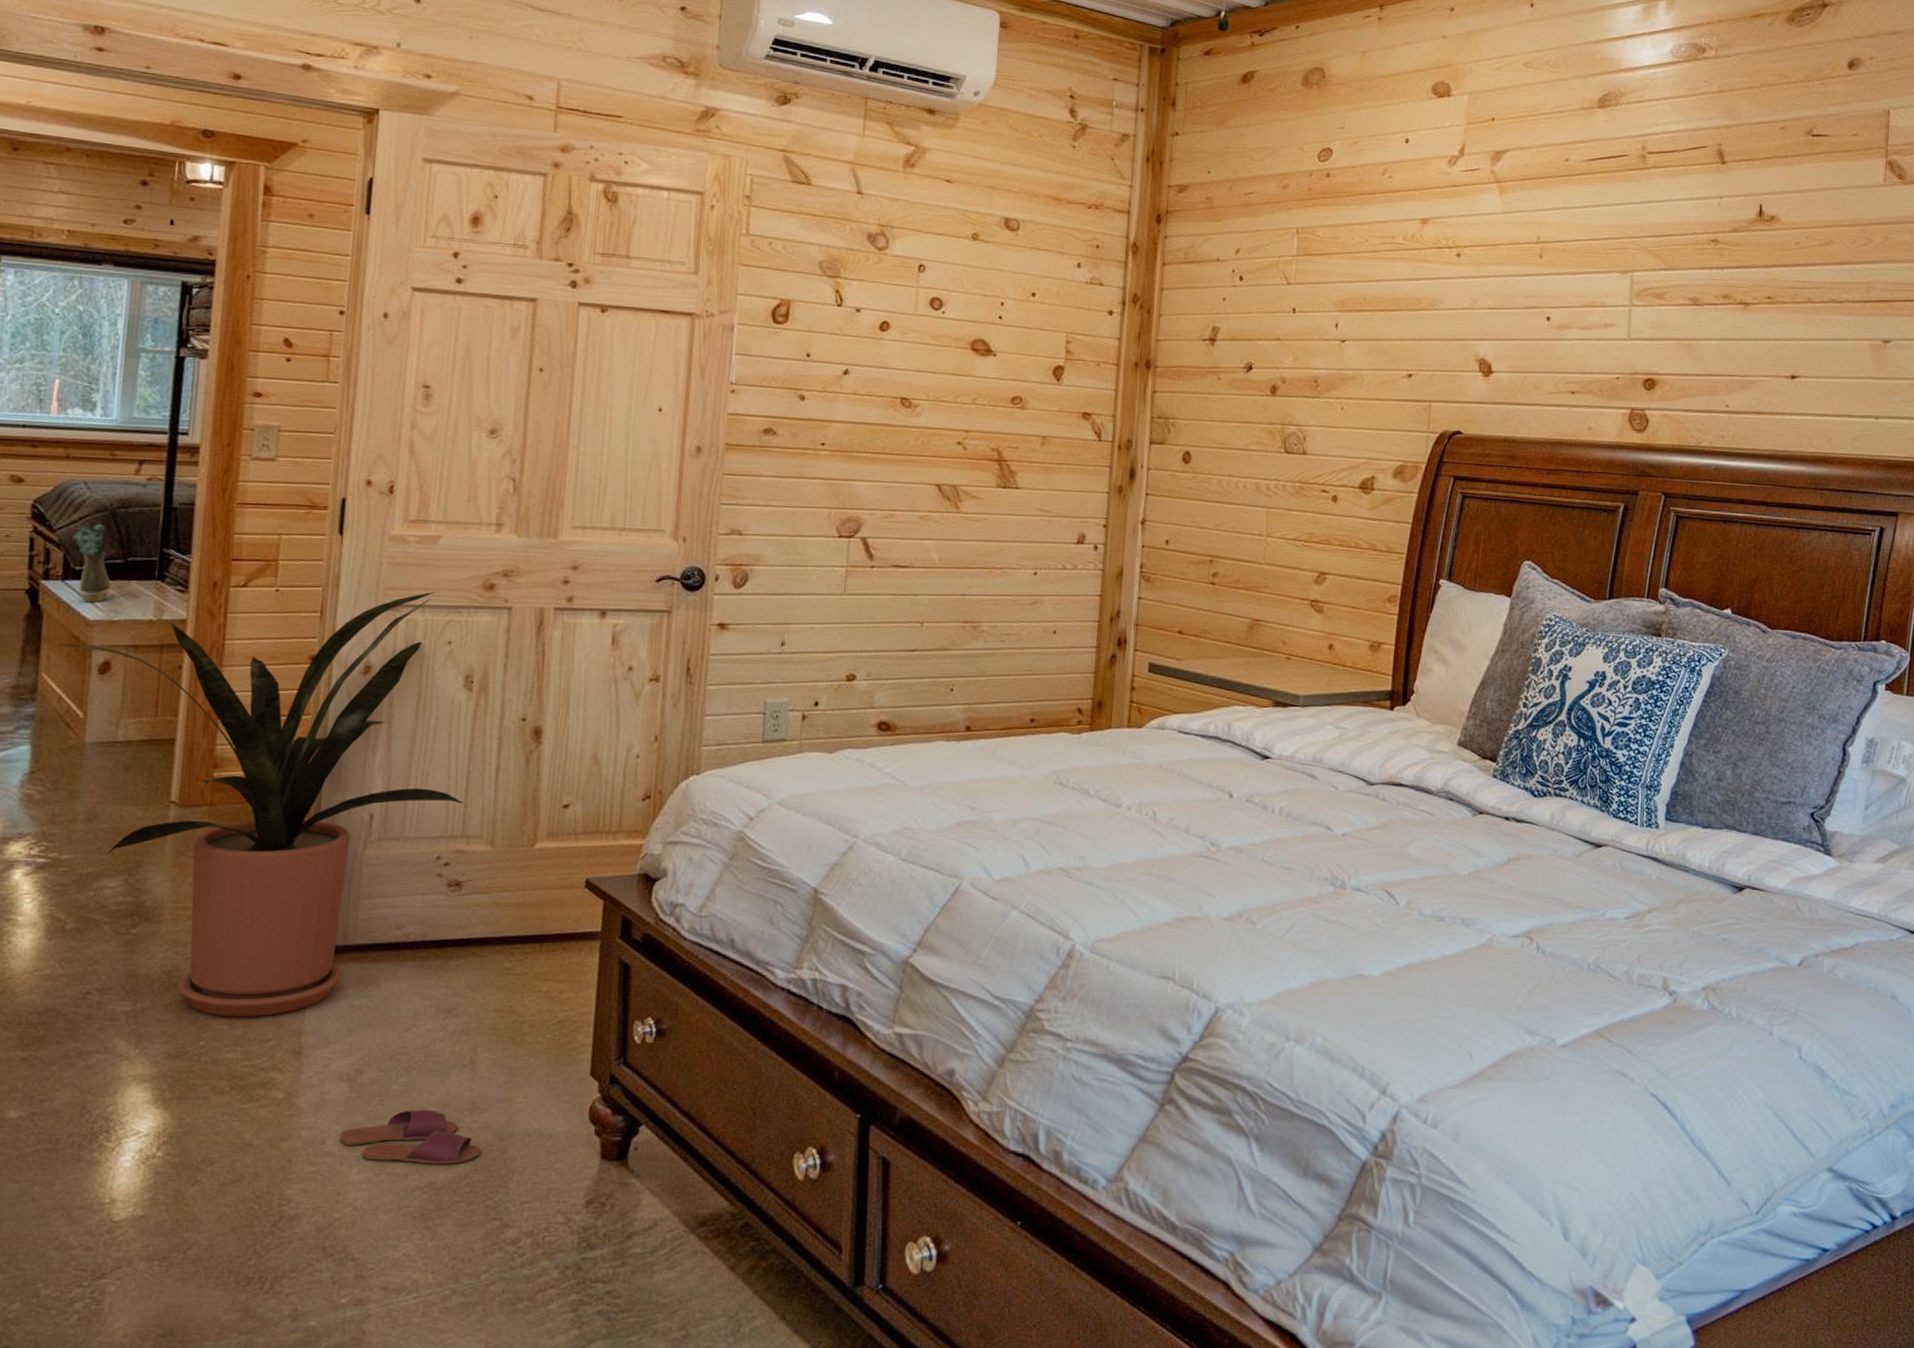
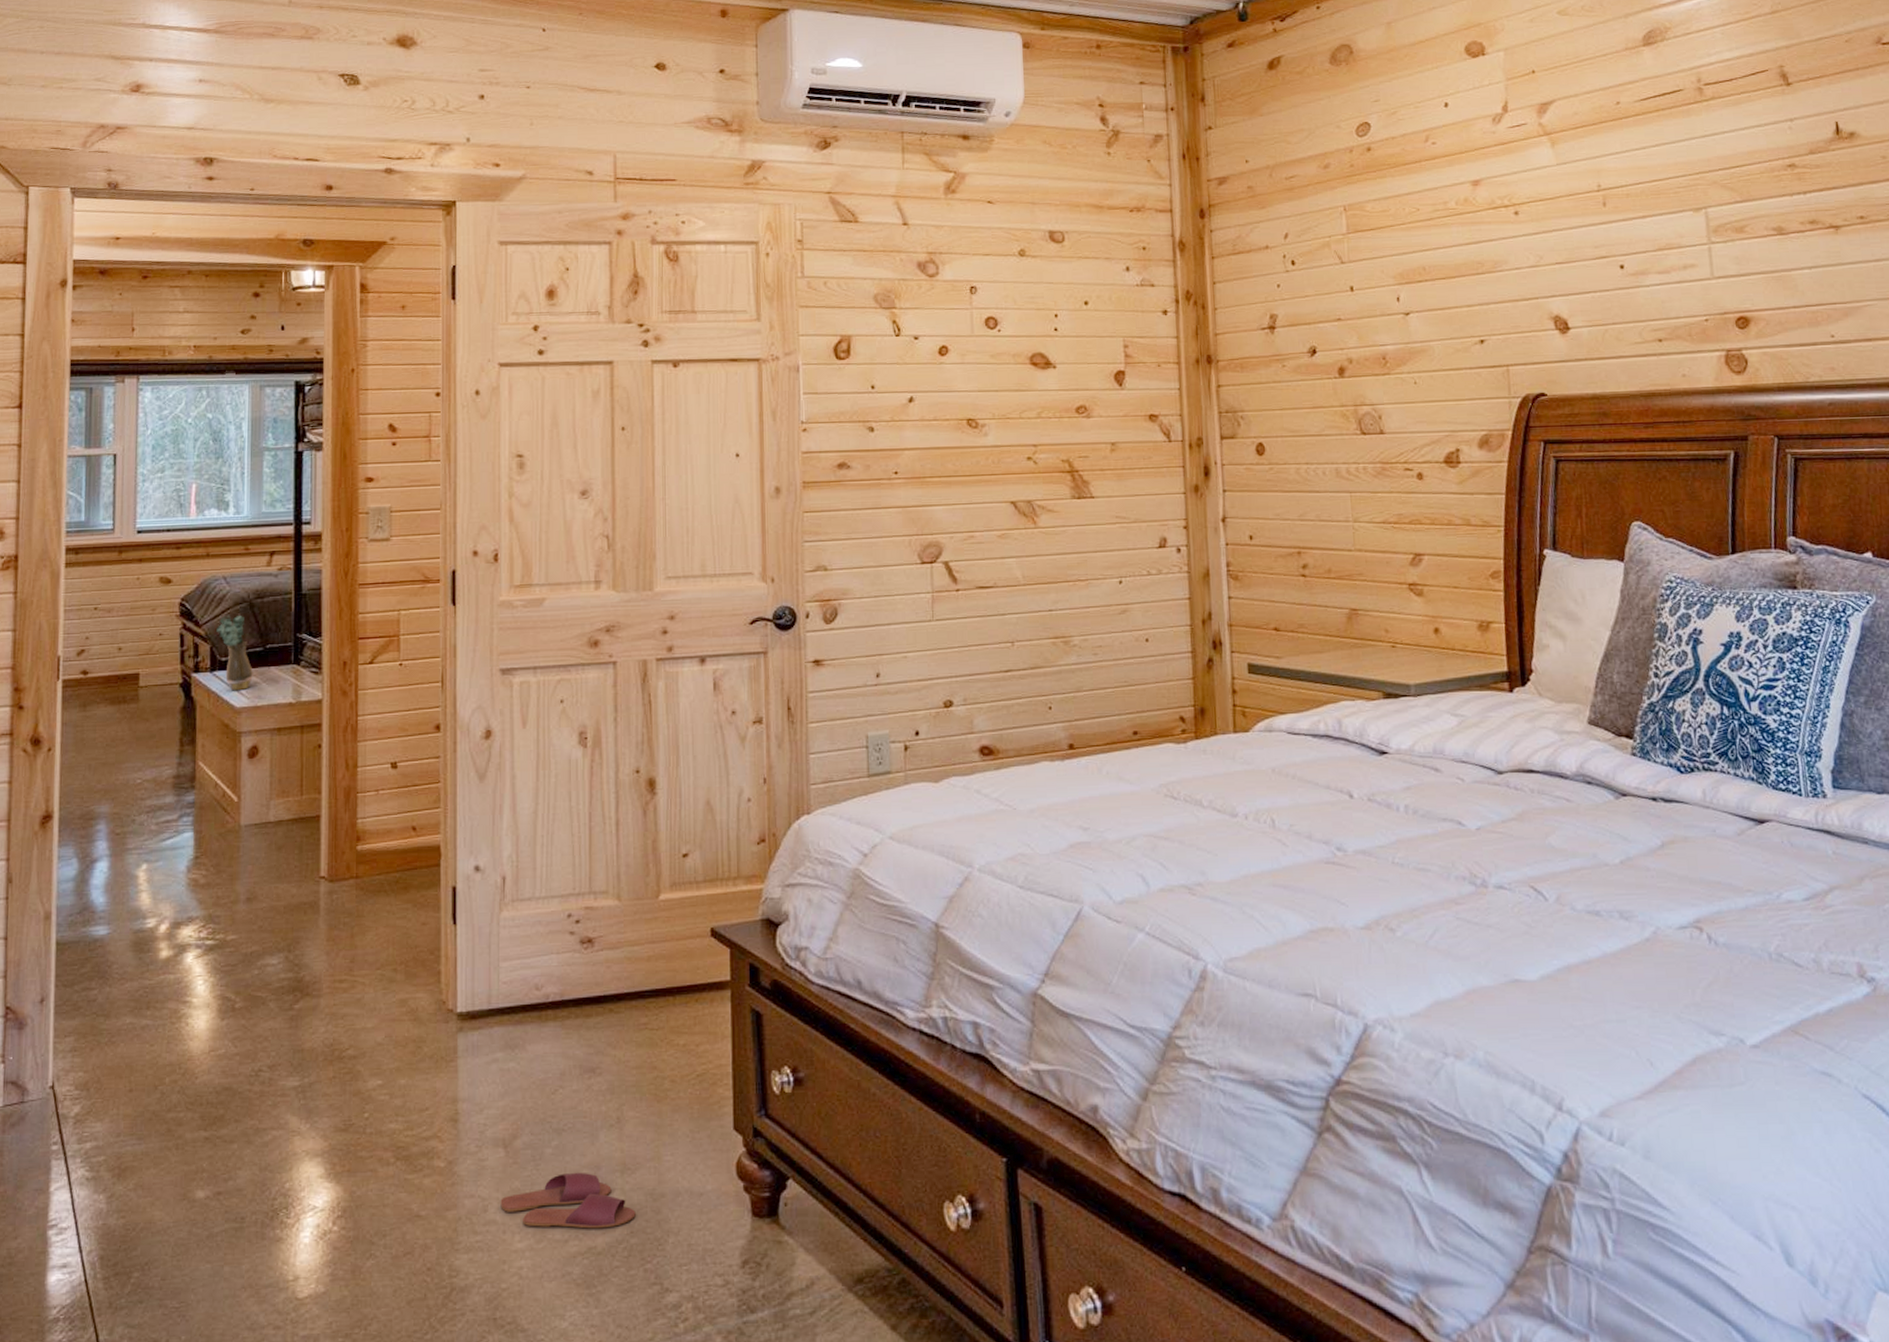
house plant: present [57,591,467,1018] -> none [210,652,592,1088]

